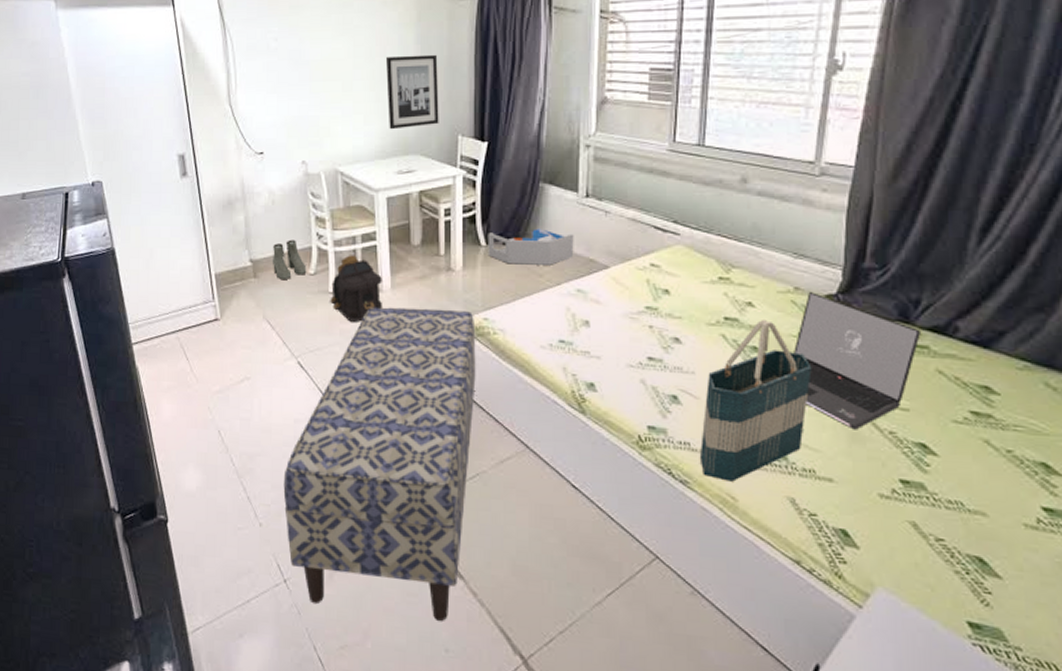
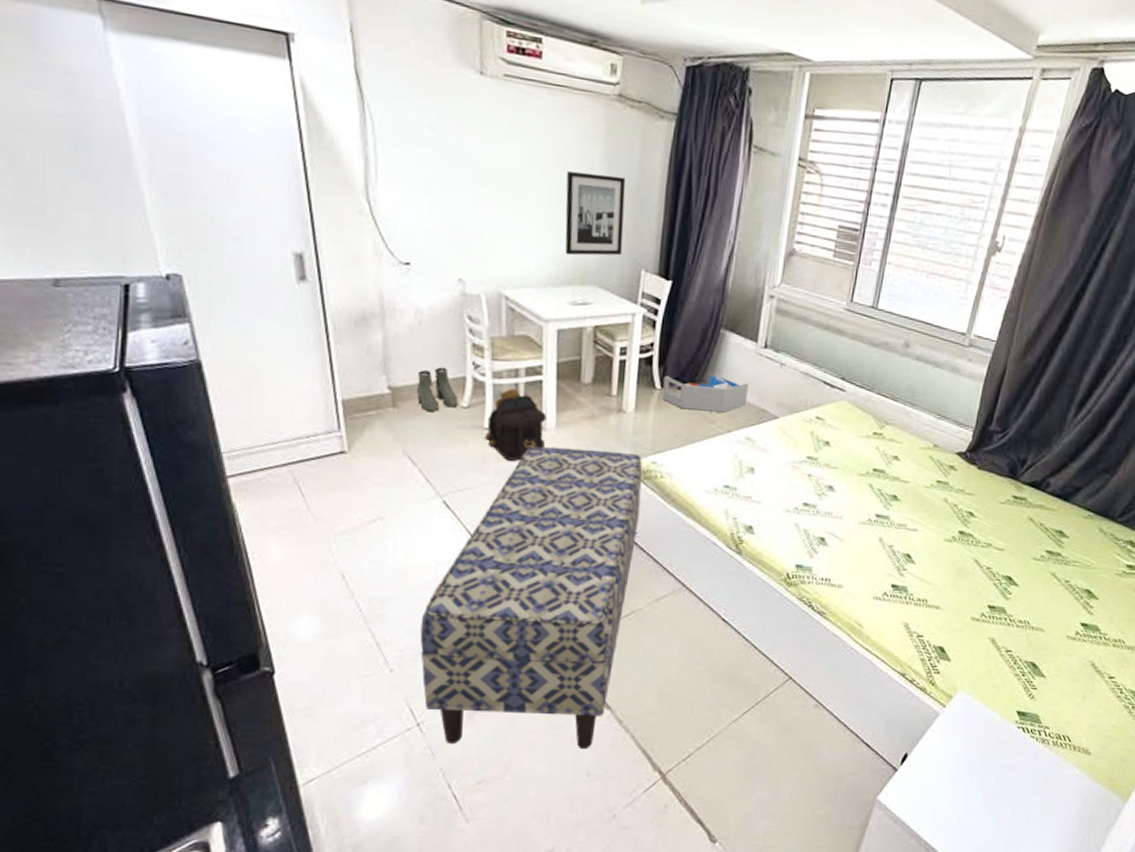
tote bag: present [699,318,812,482] -> none [836,471,937,611]
laptop: present [794,292,921,430] -> none [925,449,1022,566]

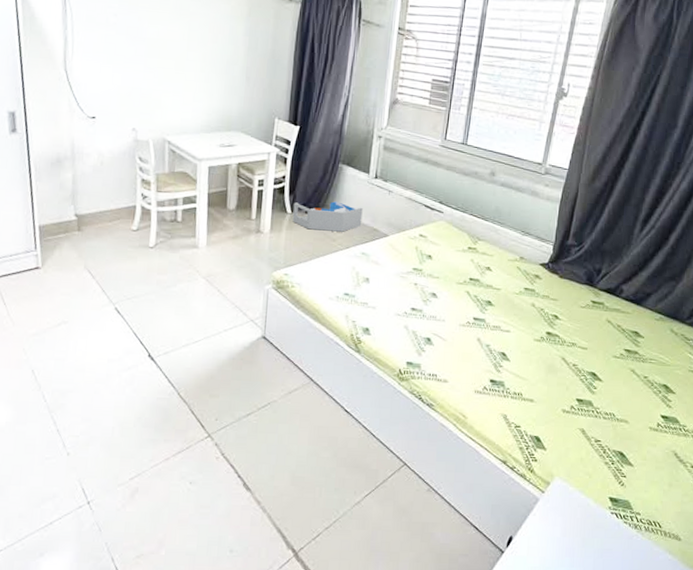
boots: present [416,367,459,412] -> none [96,198,130,235]
bench: present [420,445,643,750] -> none [92,261,277,528]
backpack: present [484,389,547,461] -> none [149,215,199,274]
wall art: present [565,171,626,256] -> none [215,44,263,108]

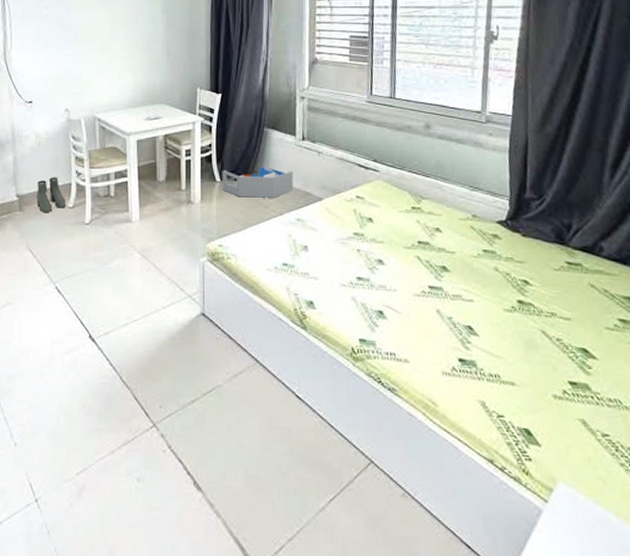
boots: none [96,198,130,235] -> present [36,177,66,213]

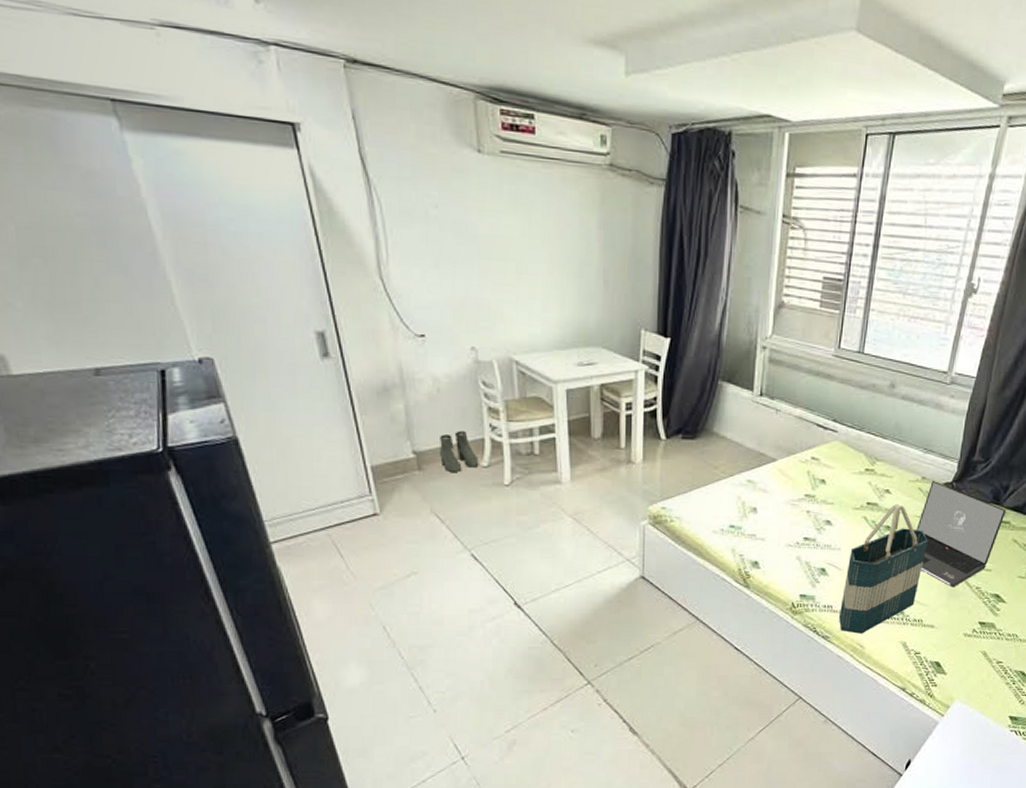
storage bin: present [222,167,294,198] -> none [667,424,747,458]
tote bag: none [403,242,491,388] -> present [838,503,928,634]
laptop: none [475,219,574,338] -> present [916,481,1006,588]

